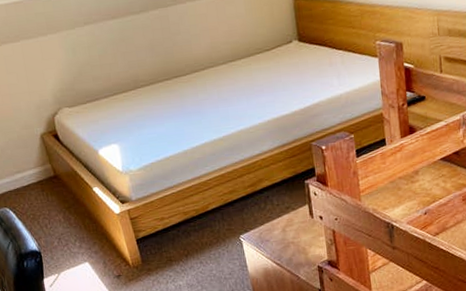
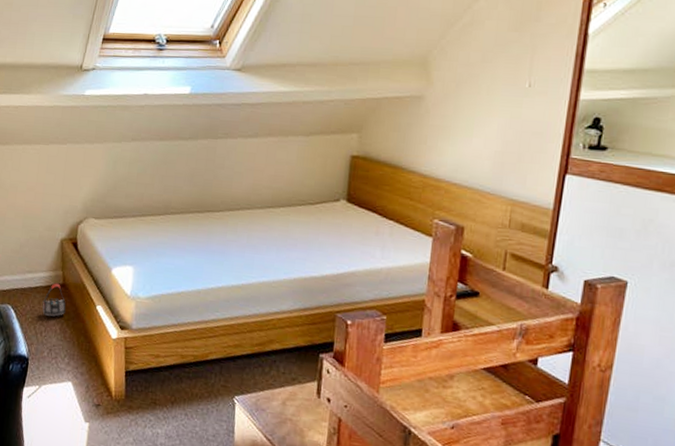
bag: none [39,176,65,209] -> present [42,283,66,317]

